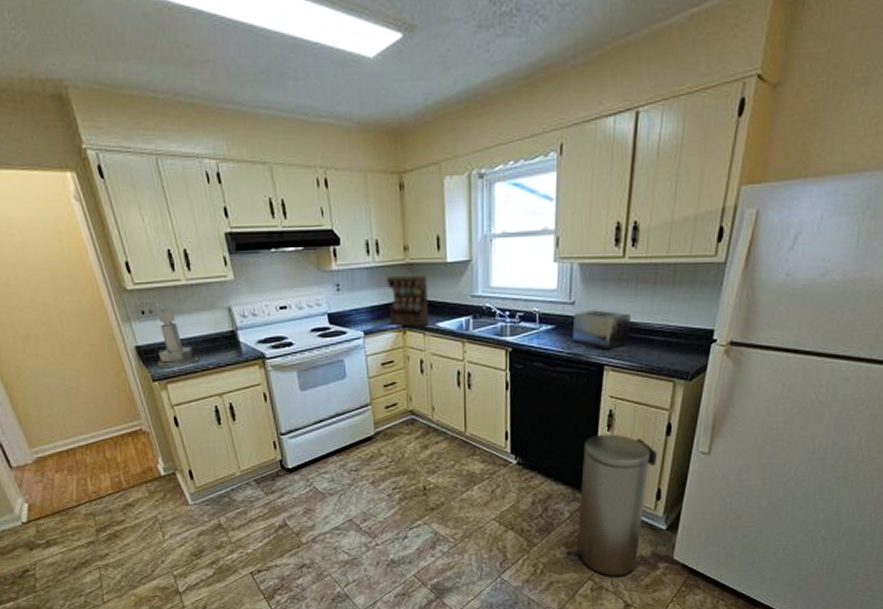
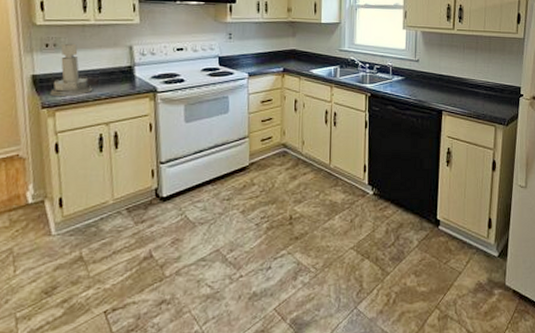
spice rack: present [385,275,430,327] -> none [271,30,306,73]
pedal bin: present [566,434,658,578] -> none [415,169,487,306]
toaster: present [571,310,631,350] -> none [417,67,460,99]

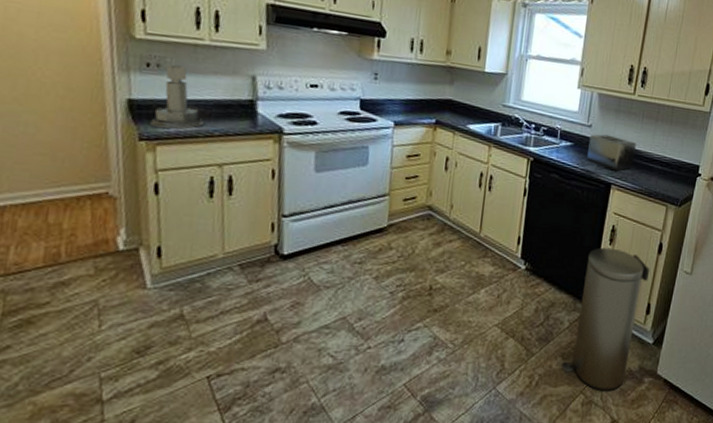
pedal bin: none [415,169,487,306] -> present [561,247,650,392]
toaster: none [417,67,460,99] -> present [586,134,636,171]

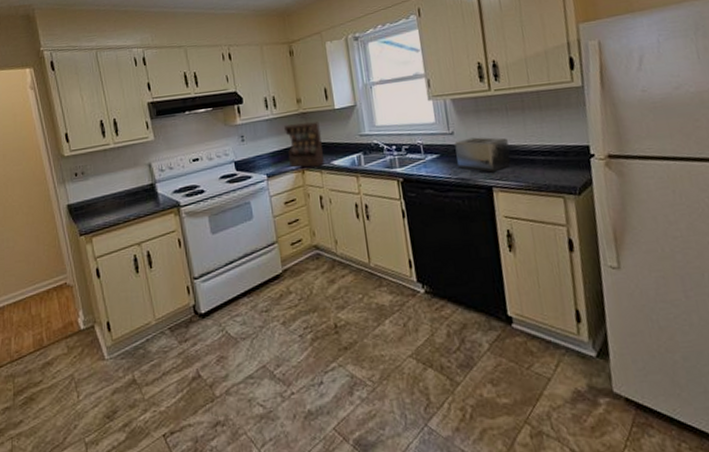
paper towel holder: present [150,64,205,130] -> none [85,169,122,224]
spice rack: none [422,75,465,127] -> present [283,121,325,168]
pedal bin: present [561,247,650,392] -> none [488,254,574,420]

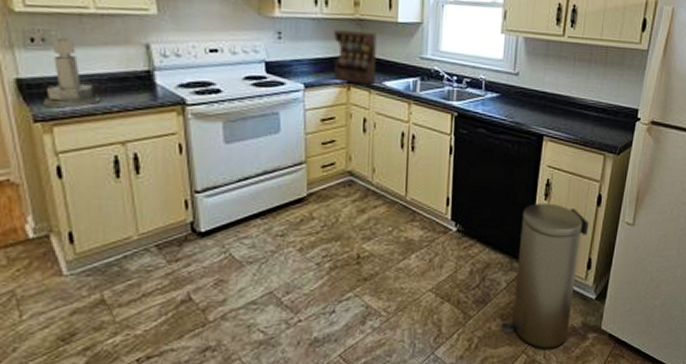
paper towel holder: none [85,169,122,224] -> present [43,37,101,109]
toaster: present [454,137,511,173] -> none [514,82,568,121]
pedal bin: none [488,254,574,420] -> present [501,203,590,350]

